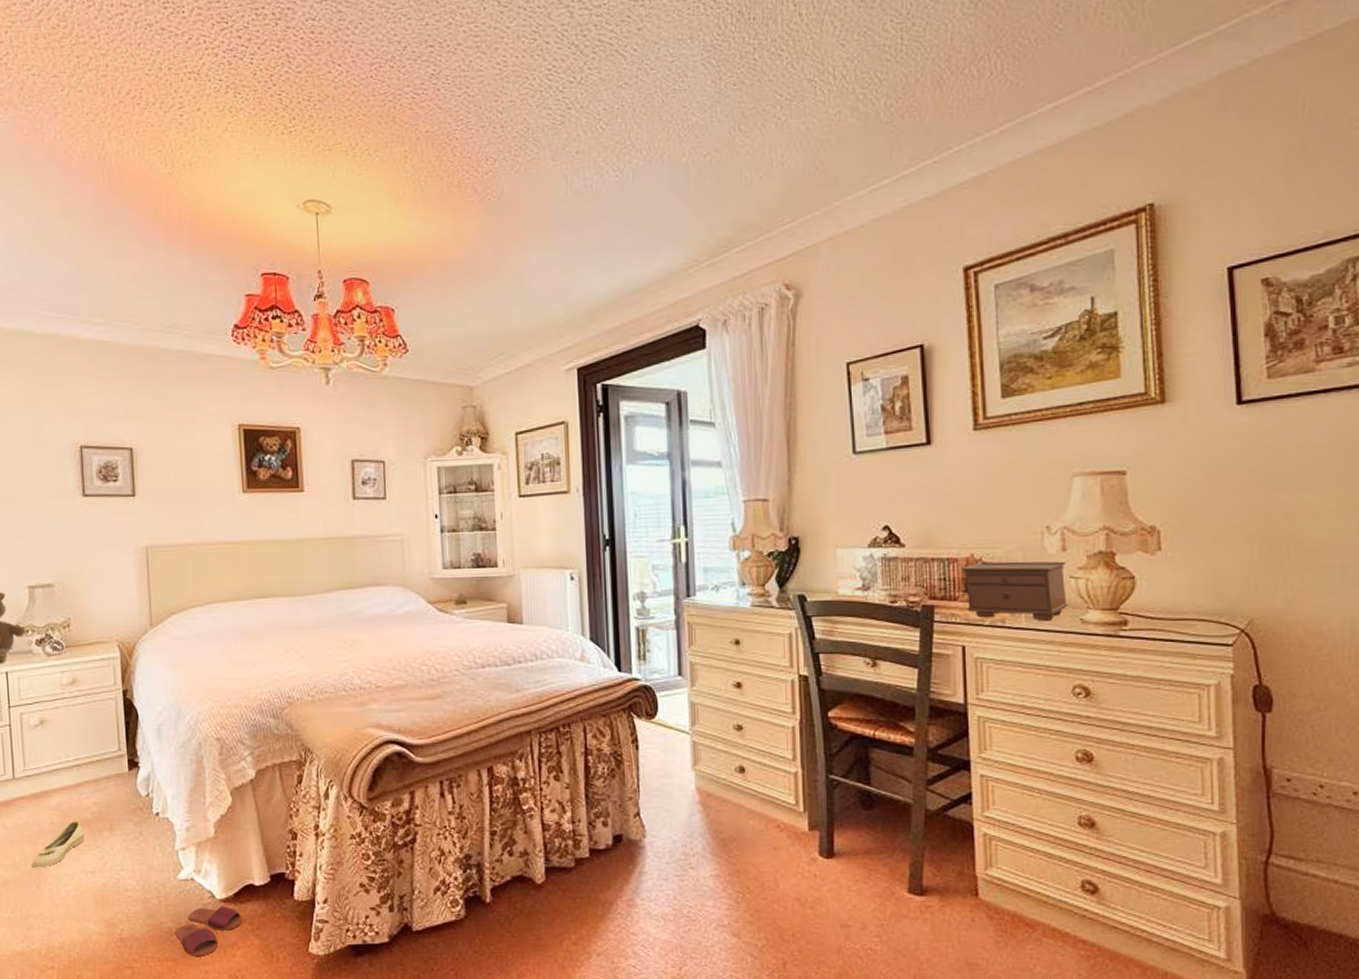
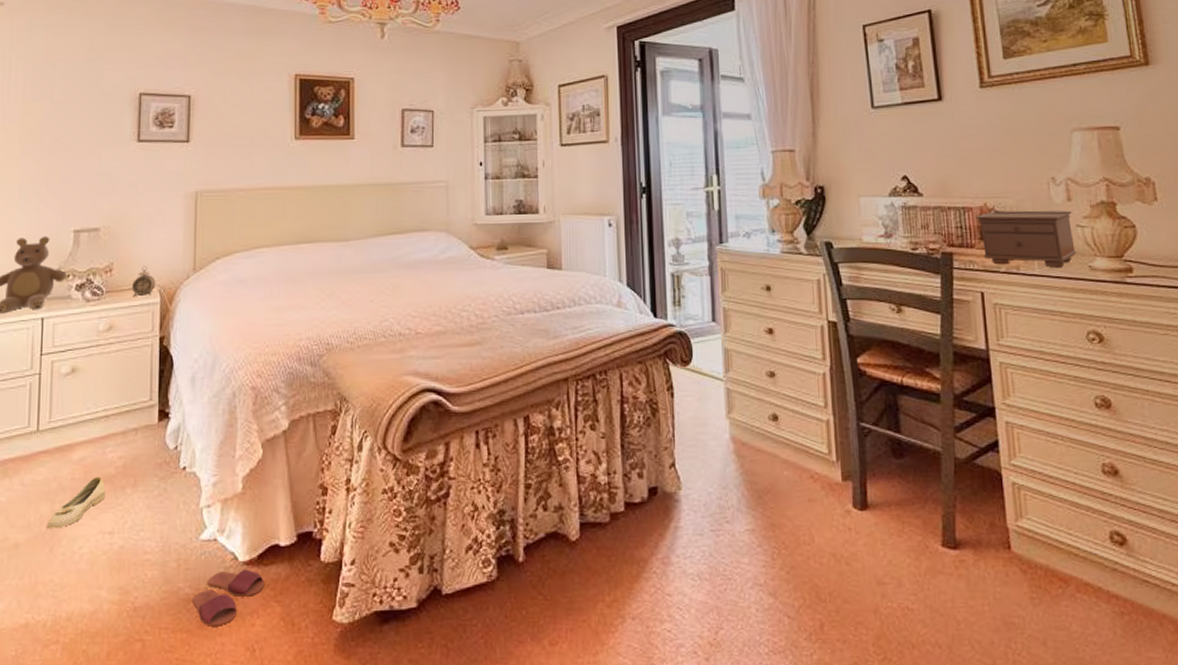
alarm clock: none [90,621,114,652] -> present [131,265,156,297]

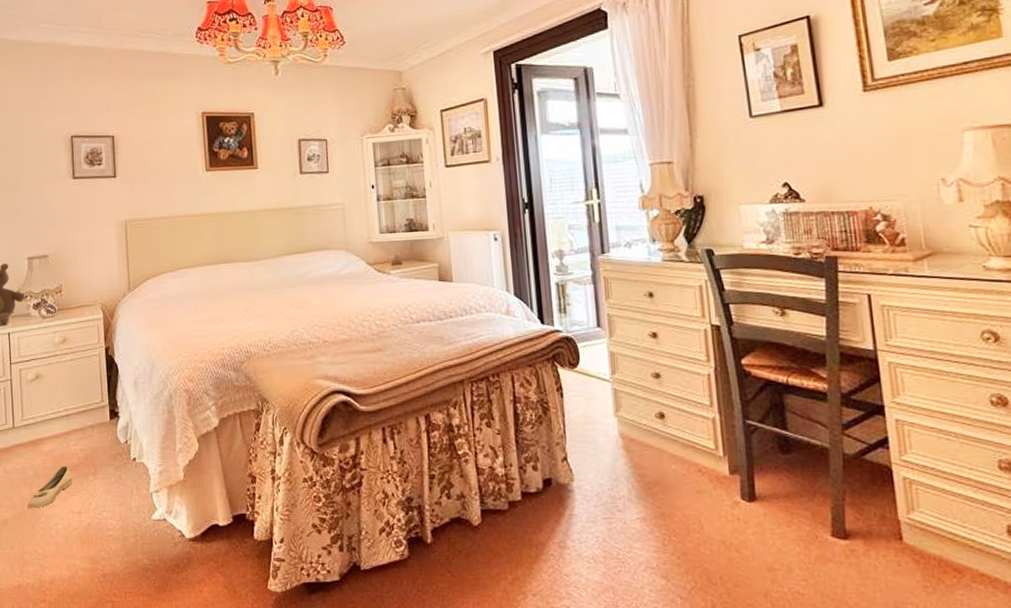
alarm clock: present [131,265,156,297] -> none [78,286,98,314]
slippers: present [193,569,265,626] -> none [150,544,209,592]
jewelry box: present [975,210,1077,268] -> none [861,211,970,269]

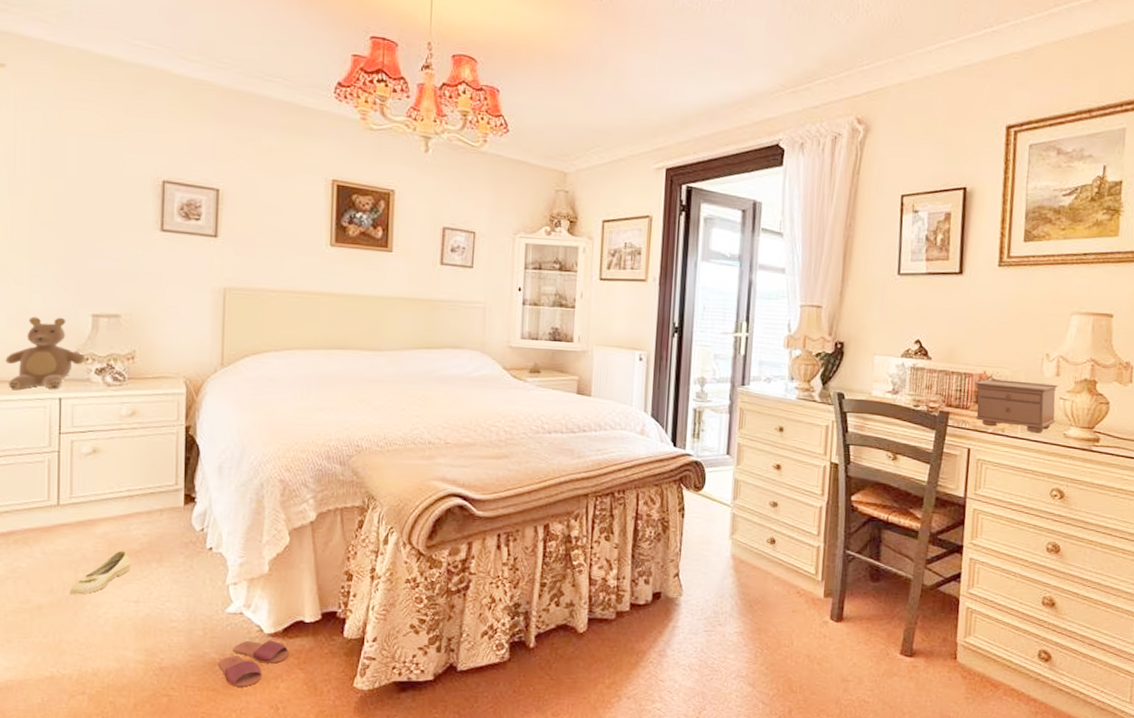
slippers: none [150,544,209,592] -> present [219,640,290,687]
jewelry box: none [861,211,970,269] -> present [974,379,1058,433]

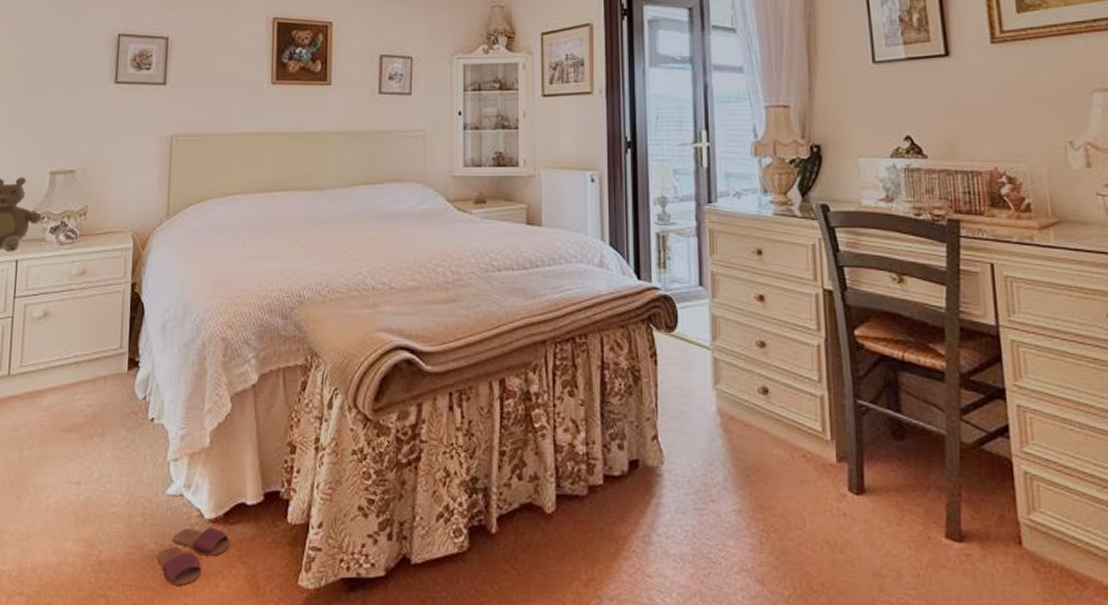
shoe: present [70,550,131,595] -> none [14,424,74,476]
jewelry box: present [974,379,1058,433] -> none [985,176,1097,240]

